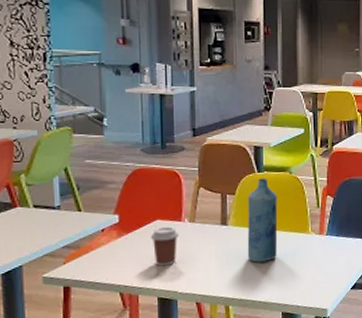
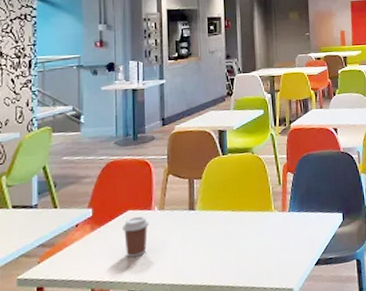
bottle: present [247,178,278,263] -> none [213,160,243,246]

